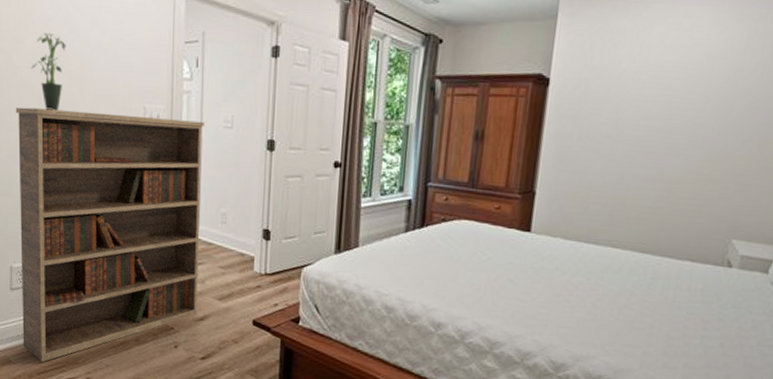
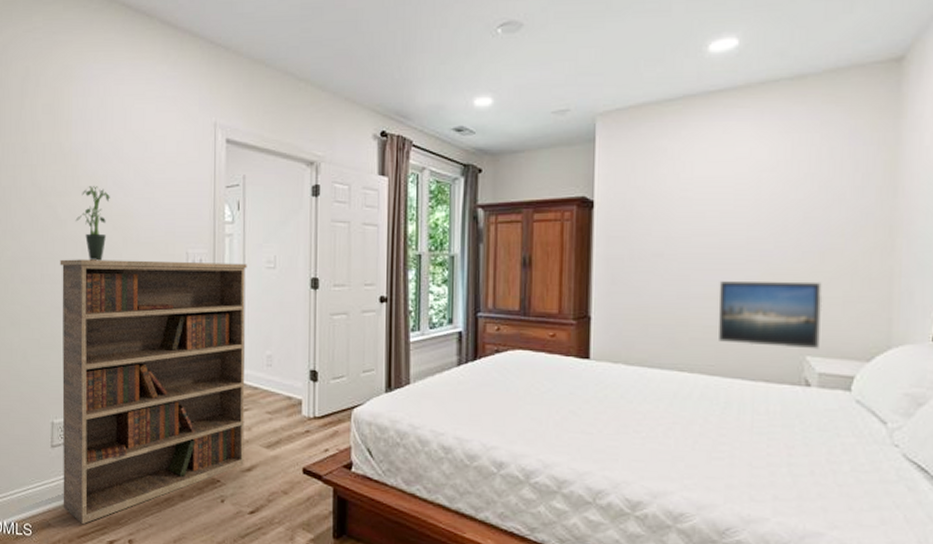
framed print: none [652,164,757,234] -> present [717,280,823,350]

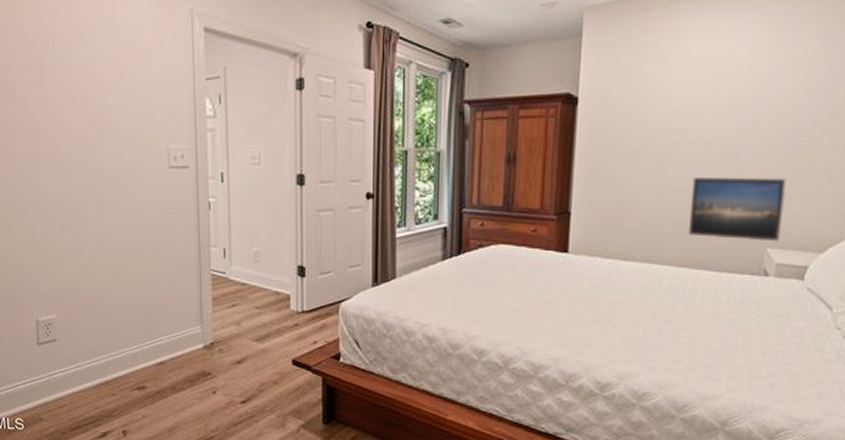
bookshelf: present [60,259,247,525] -> none [32,154,234,418]
potted plant: present [75,186,110,261] -> none [46,77,82,156]

